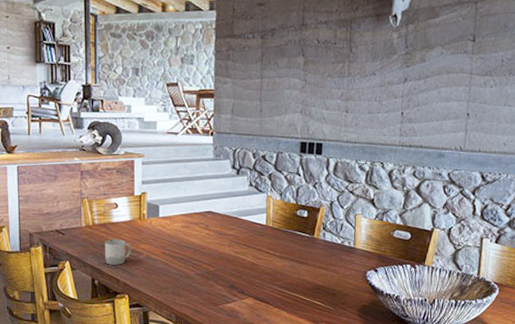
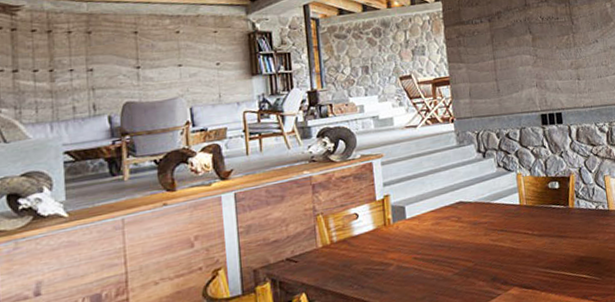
cup: present [105,239,132,265] -> none [347,253,379,286]

